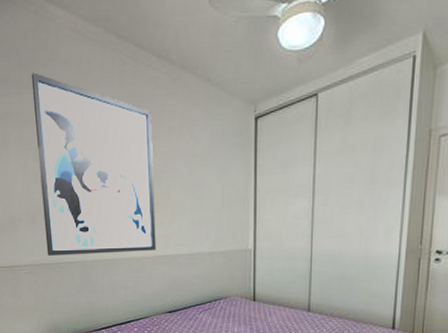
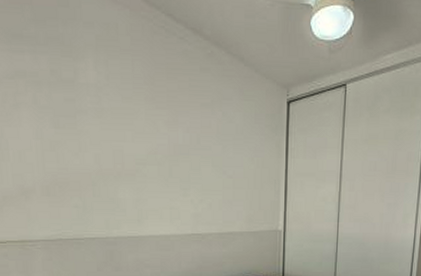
wall art: present [31,73,156,256] -> none [49,30,186,231]

